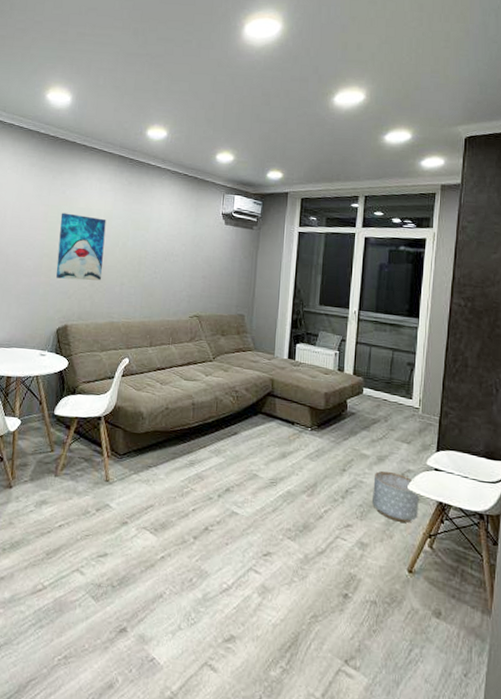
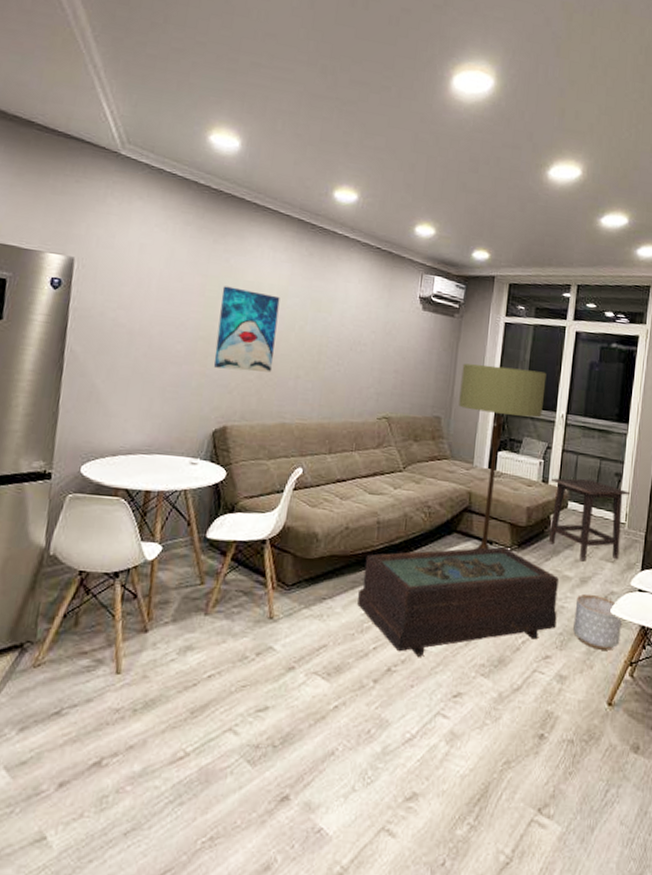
coffee table: none [177,427,357,519] -> present [357,547,559,657]
floor lamp: none [260,268,339,429] -> present [459,363,547,550]
side table: none [345,367,424,442] -> present [548,478,631,562]

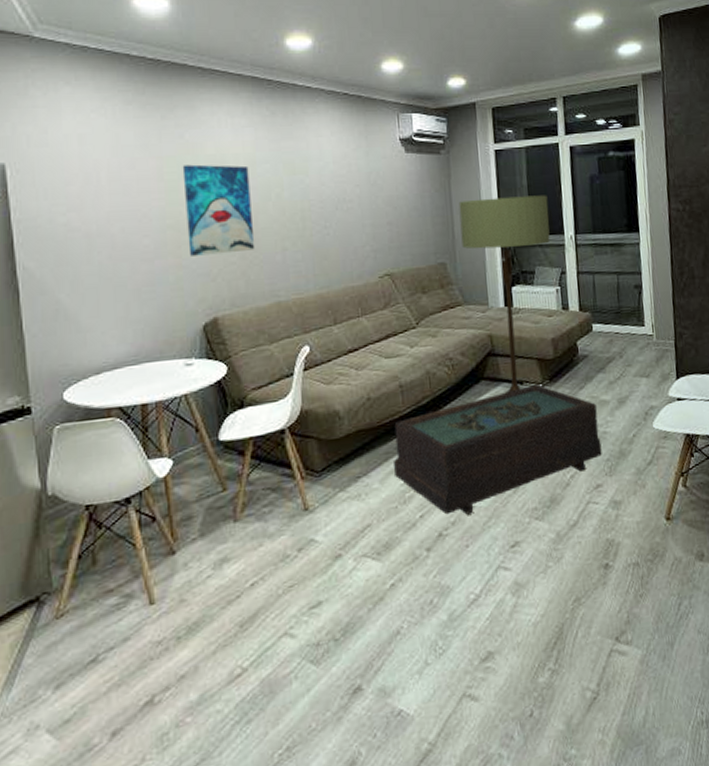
side table: present [548,478,631,562] -> none [570,297,653,383]
planter: present [573,593,622,650] -> none [617,413,668,468]

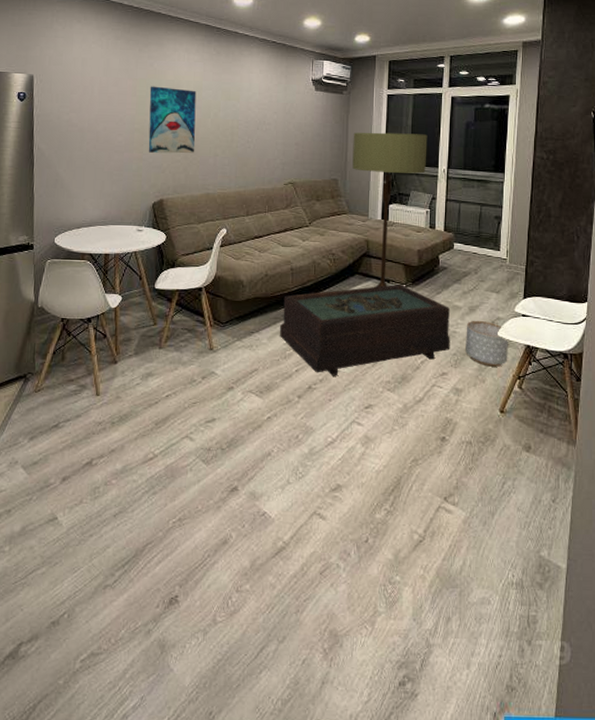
planter: none [617,413,668,468] -> present [466,320,508,367]

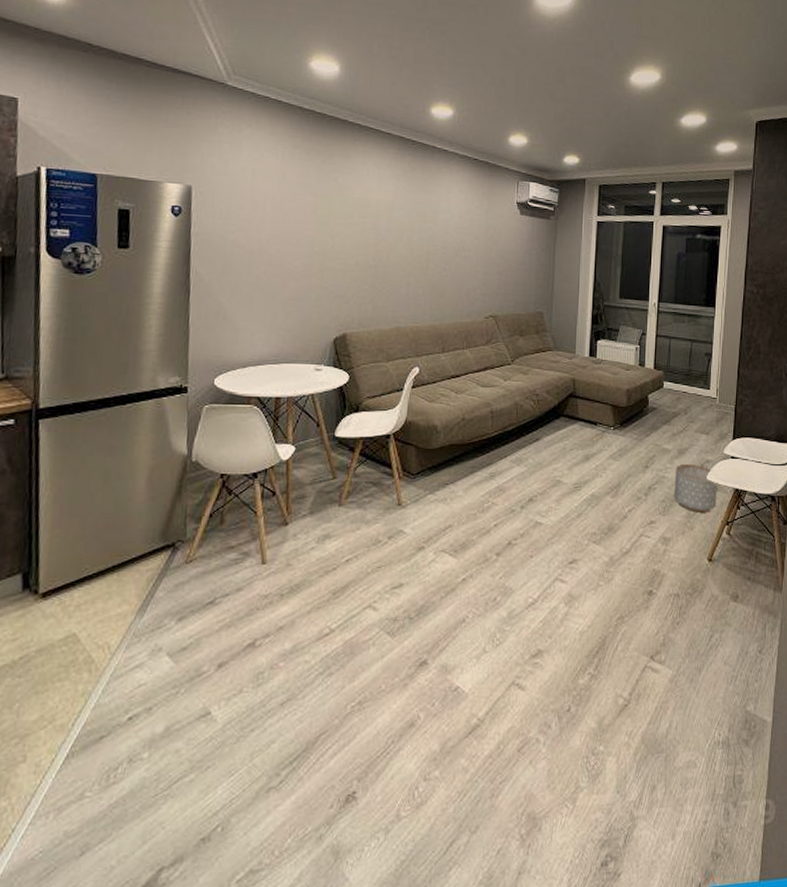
wall art: present [148,86,197,154] -> none [330,203,388,282]
coffee table: present [279,284,450,376] -> none [477,427,659,530]
floor lamp: present [352,132,428,288] -> none [559,261,638,431]

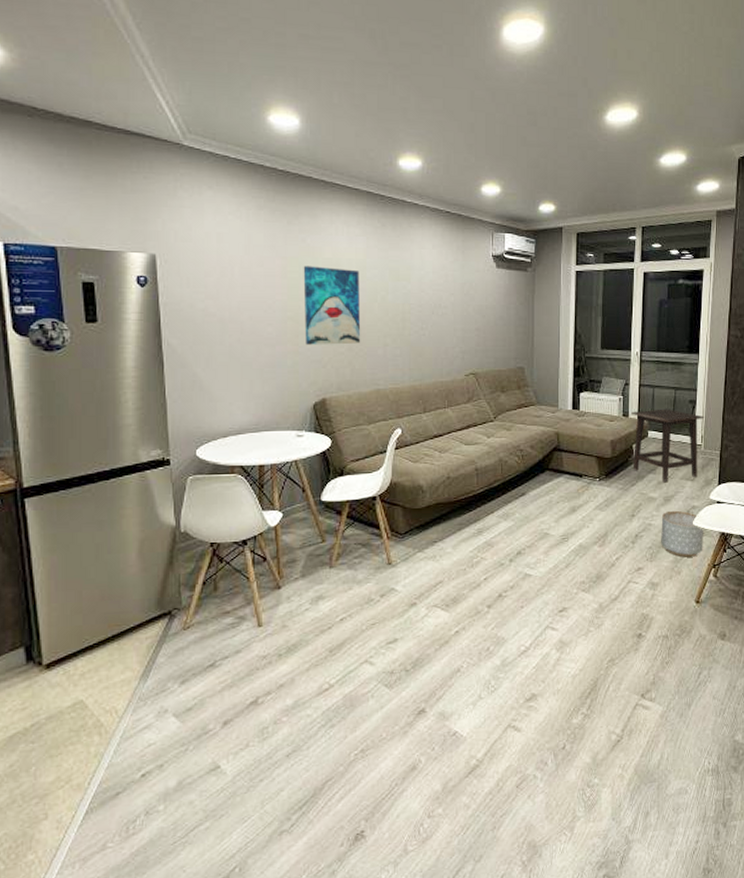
wall art: none [330,203,388,282] -> present [303,265,361,345]
side table: none [646,360,720,435] -> present [630,408,705,483]

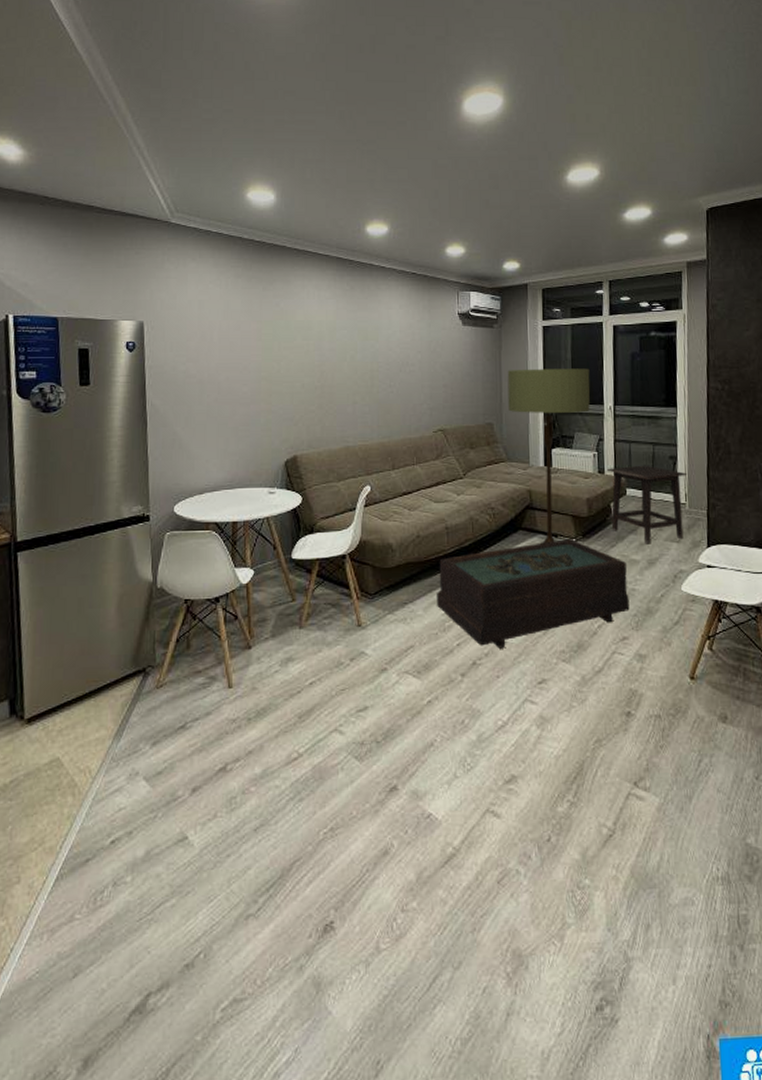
wall art: present [303,265,361,345] -> none [276,328,331,403]
coffee table: none [464,479,646,582] -> present [436,539,630,649]
floor lamp: none [540,313,619,483] -> present [507,368,590,544]
planter: present [661,510,703,558] -> none [646,574,695,627]

